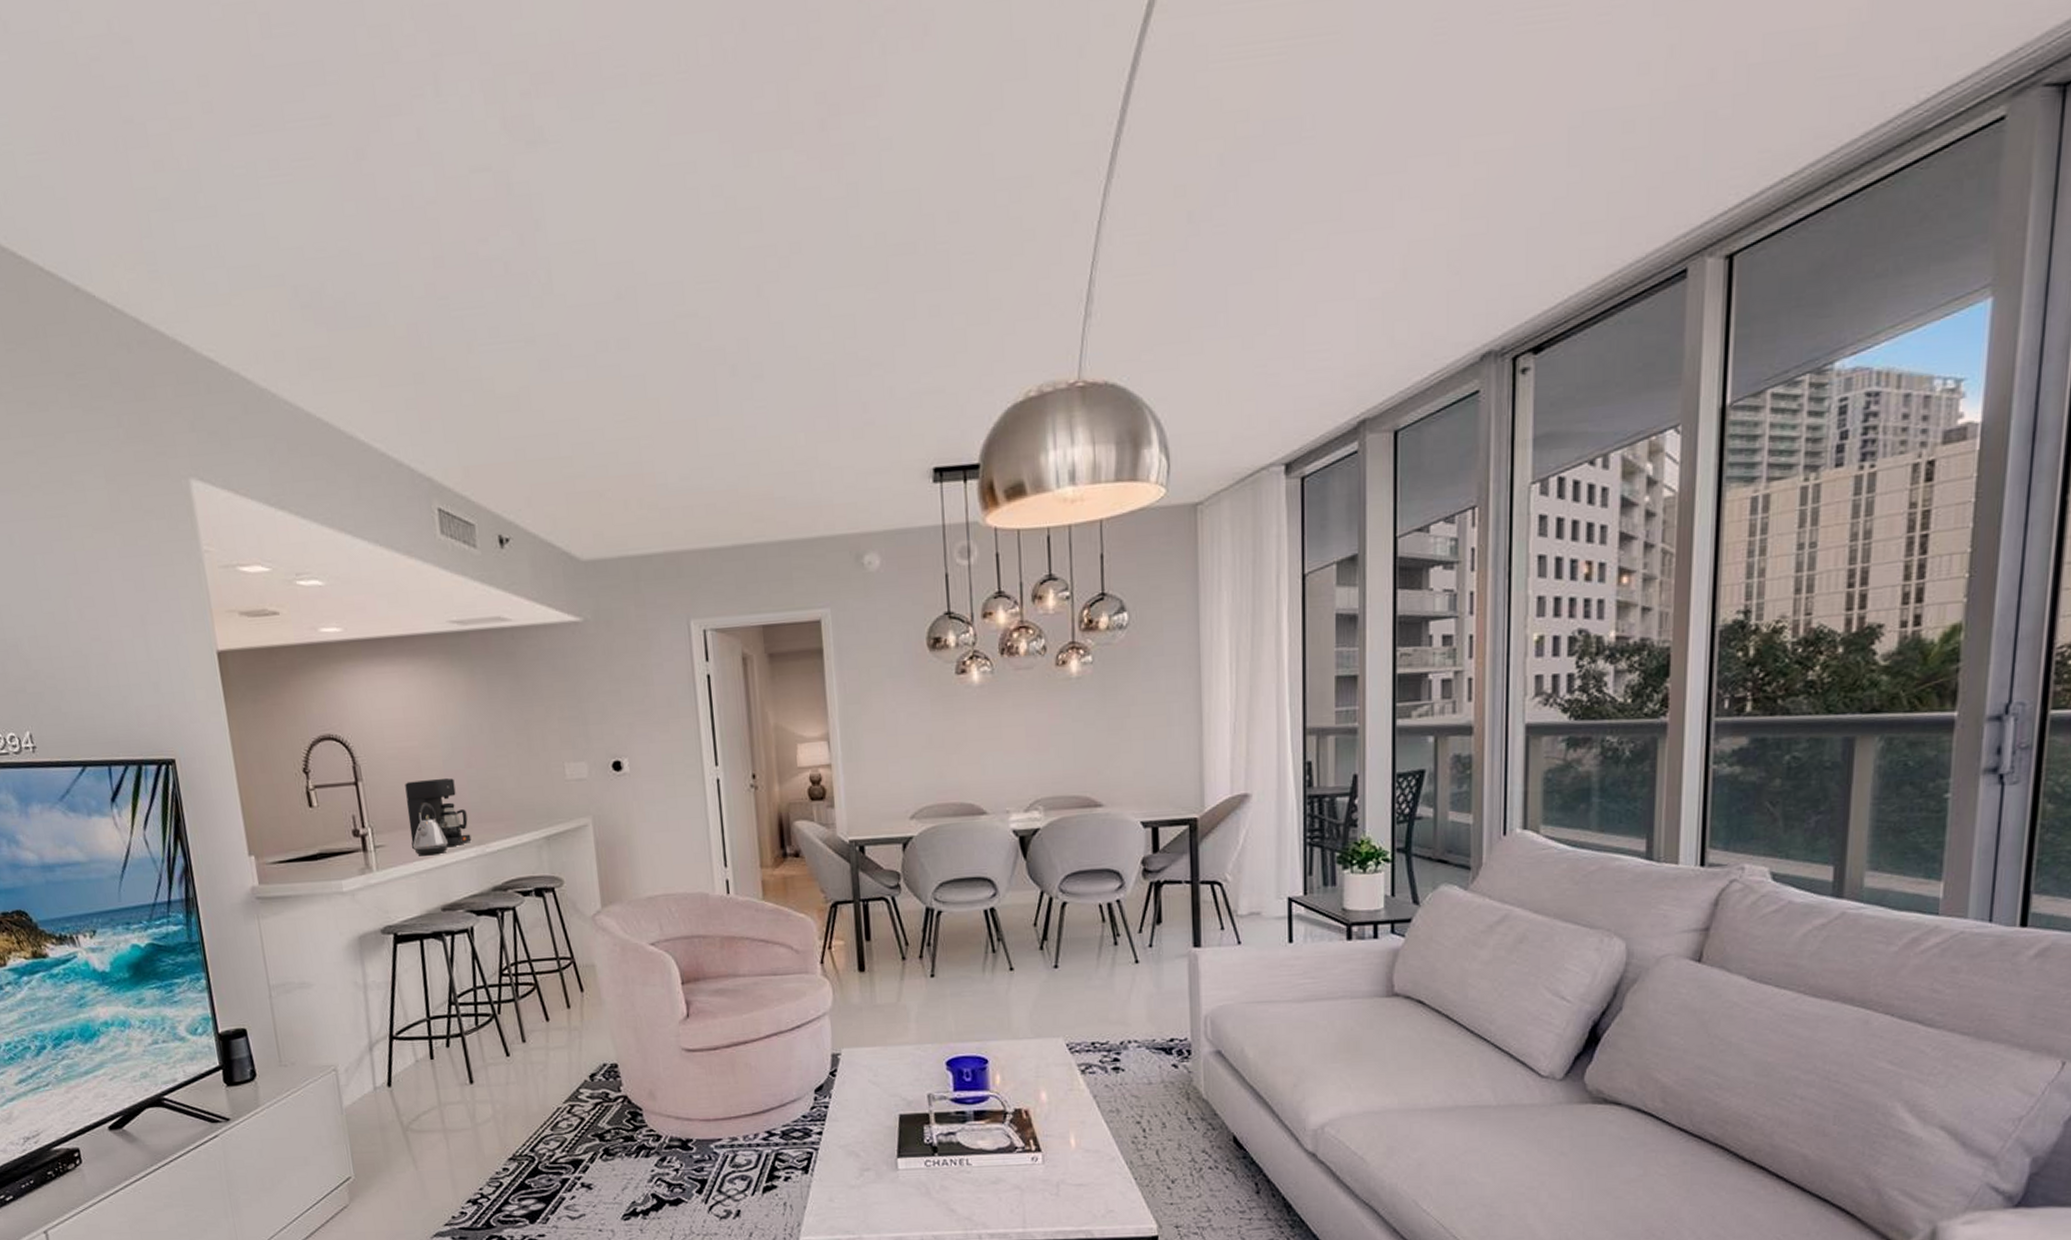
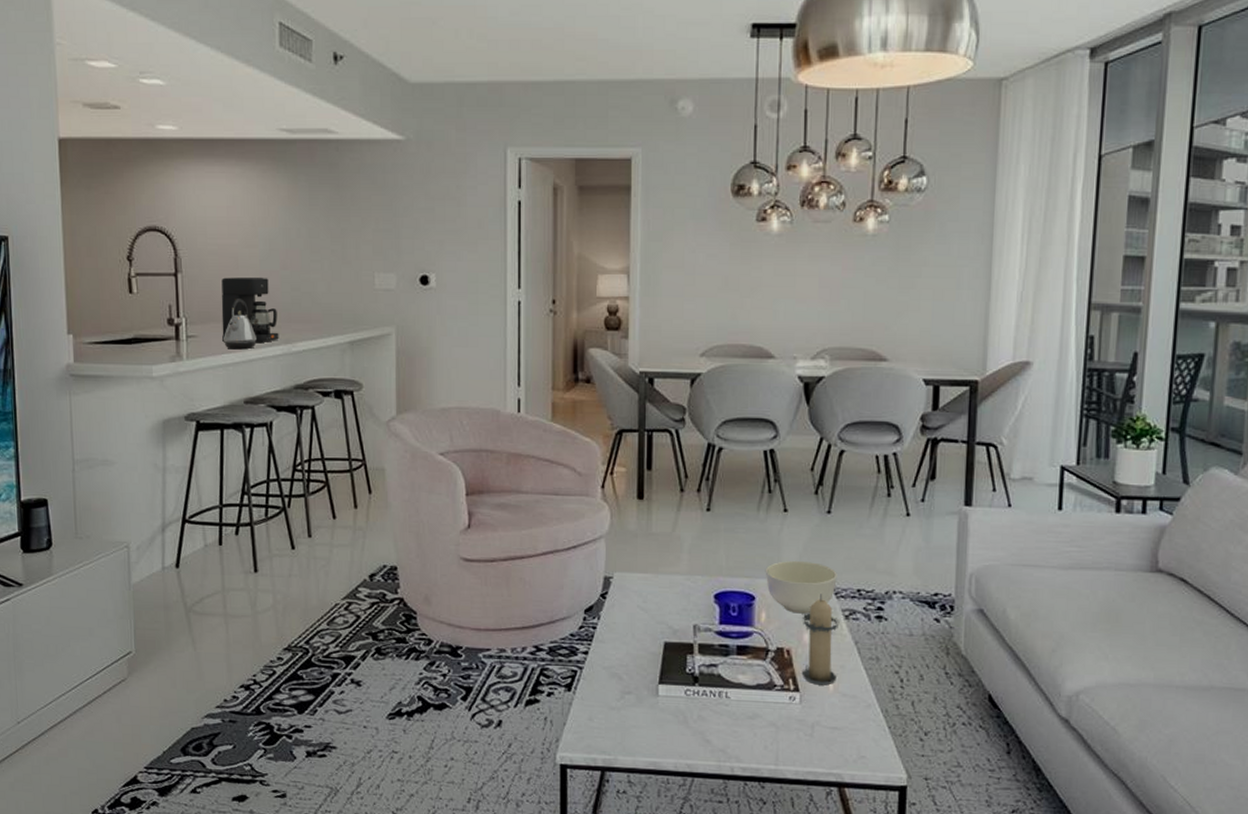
bowl: none [995,1018,1070,1073] -> present [765,560,837,614]
candle: none [1037,1050,1078,1143] -> present [801,594,840,685]

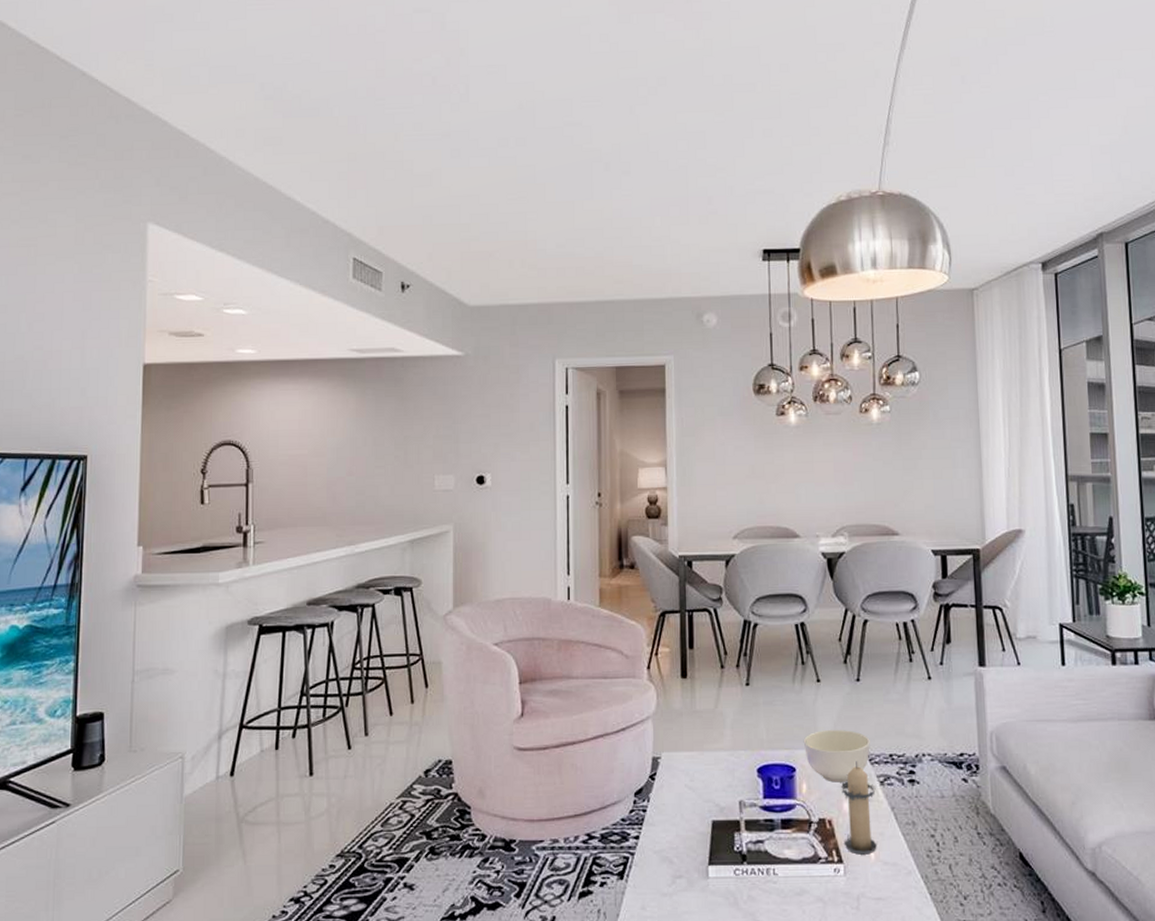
coffee maker: present [221,277,279,344] -> none [289,483,343,547]
kettle: present [222,299,257,350] -> none [289,505,321,553]

